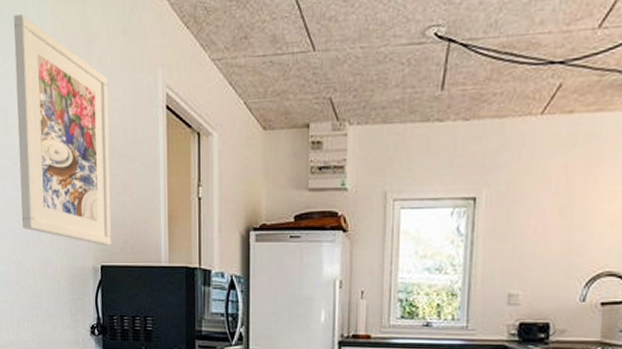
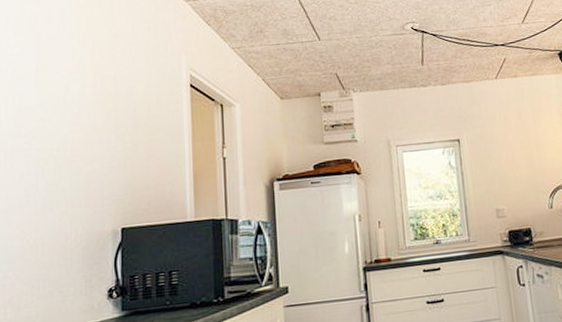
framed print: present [14,14,111,246] -> none [31,15,134,209]

